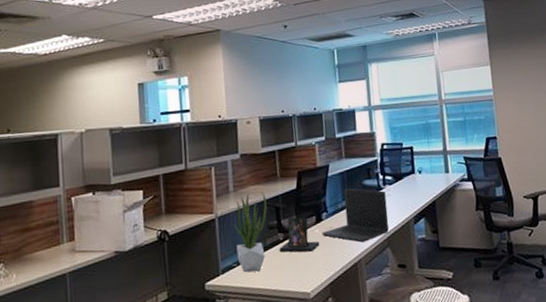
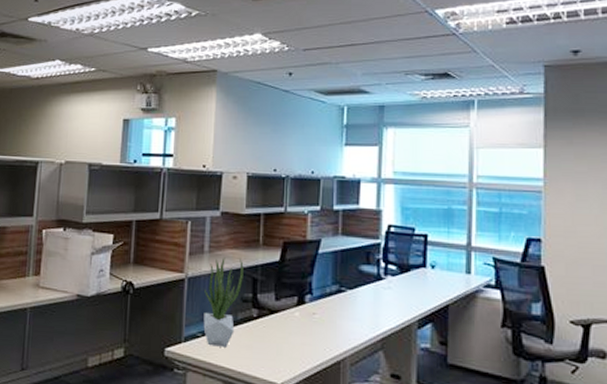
photo frame: present [279,216,320,253] -> none [250,292,299,337]
laptop: present [321,188,389,243] -> none [302,271,386,339]

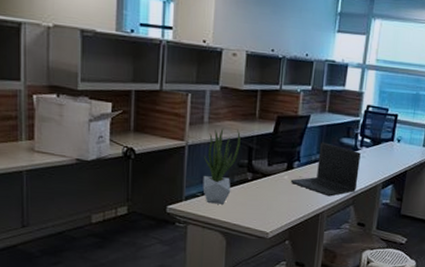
laptop: none [302,271,386,339] -> present [290,142,361,197]

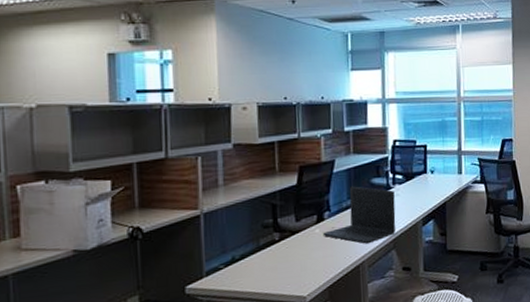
potted plant: present [202,128,241,205] -> none [223,187,262,276]

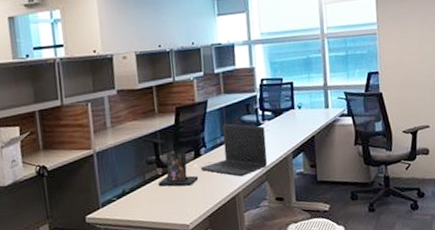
photo frame: none [273,215,320,254] -> present [158,152,199,187]

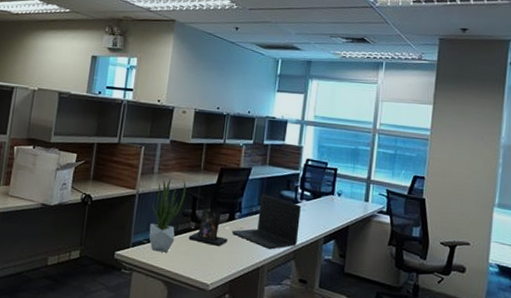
potted plant: none [113,128,146,207] -> present [148,178,186,253]

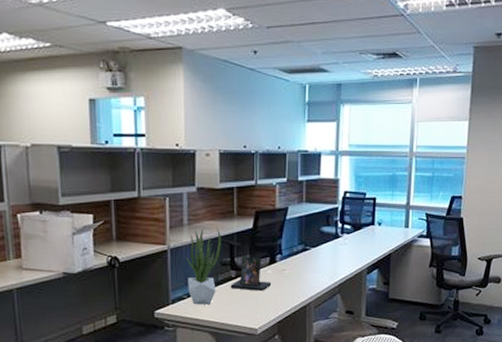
laptop: present [231,194,301,250] -> none [274,233,342,287]

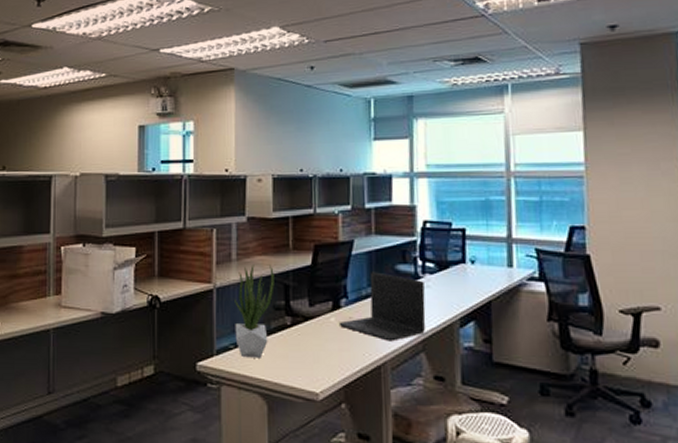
photo frame: present [230,255,272,291] -> none [285,298,336,344]
laptop: none [274,233,342,287] -> present [338,272,426,342]

